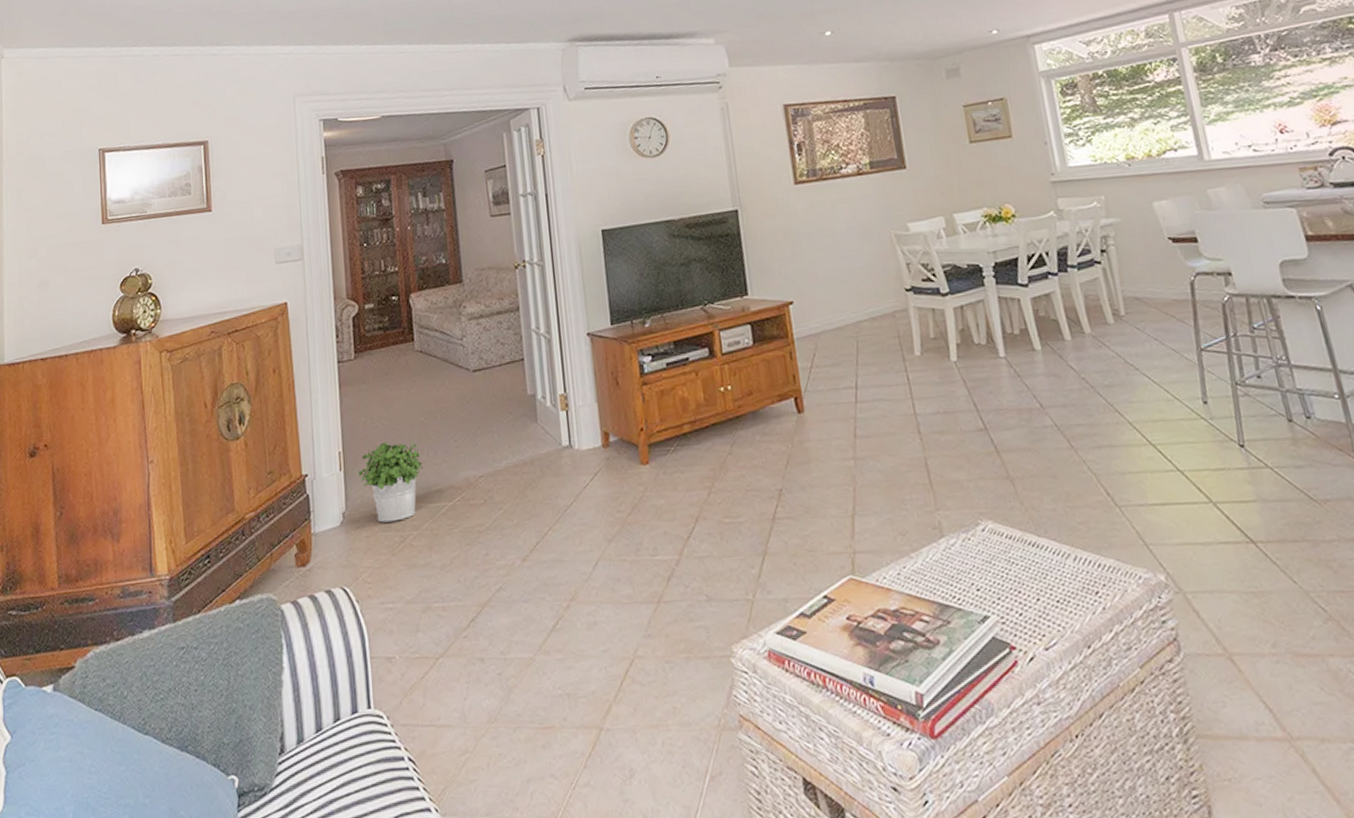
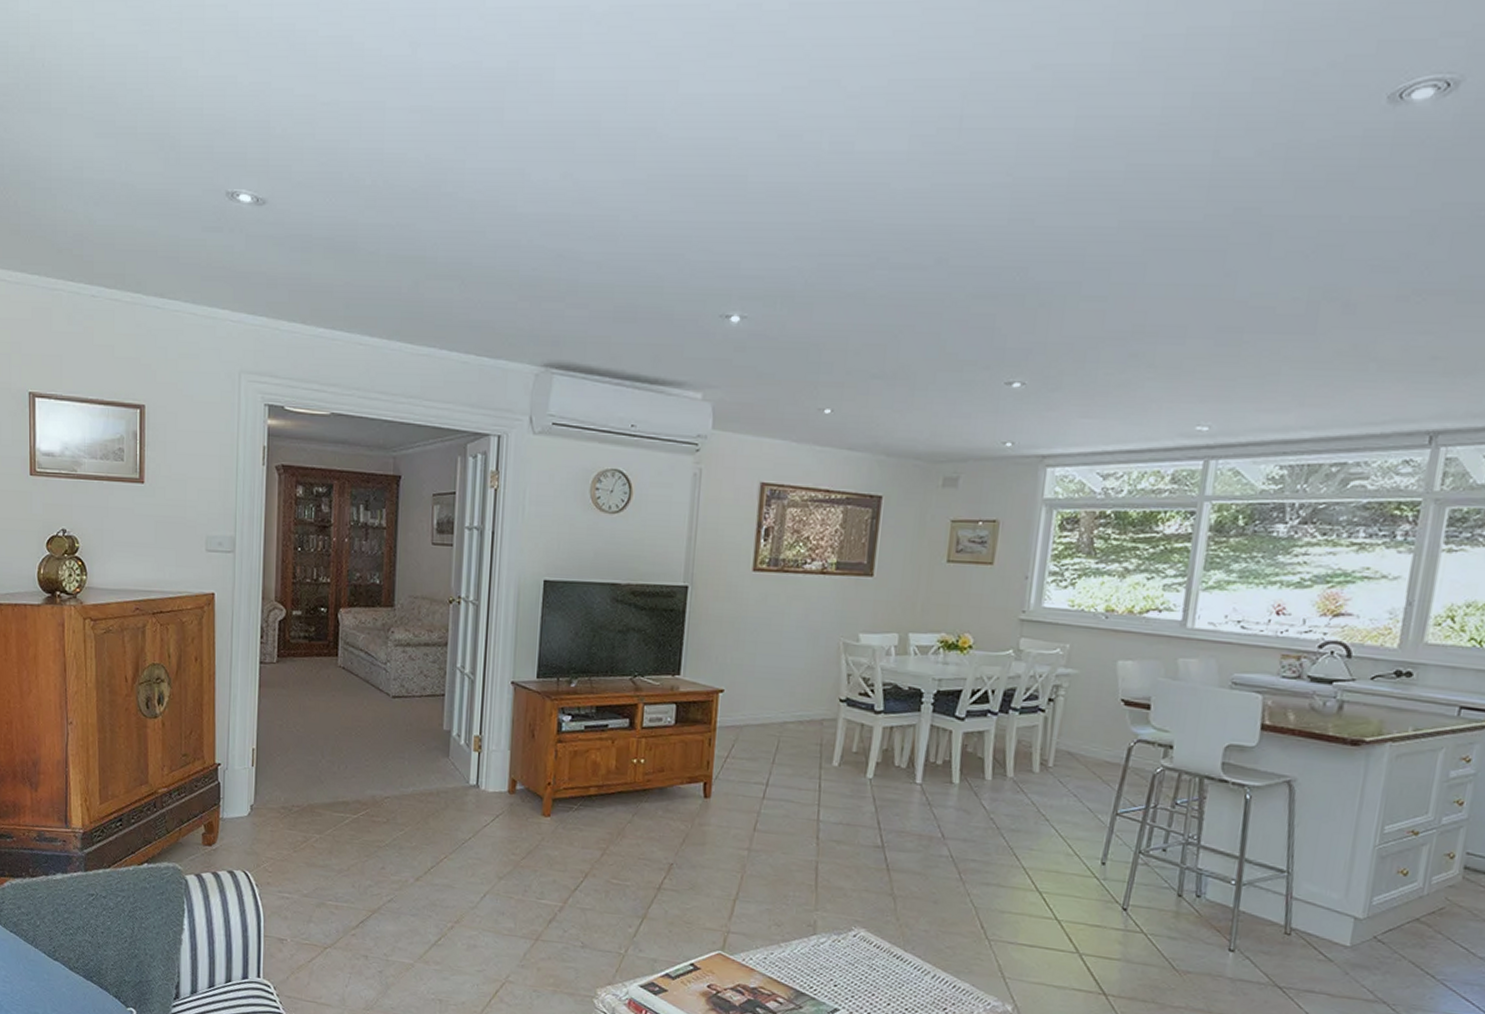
potted plant: present [358,440,423,523] -> none [269,747,332,823]

